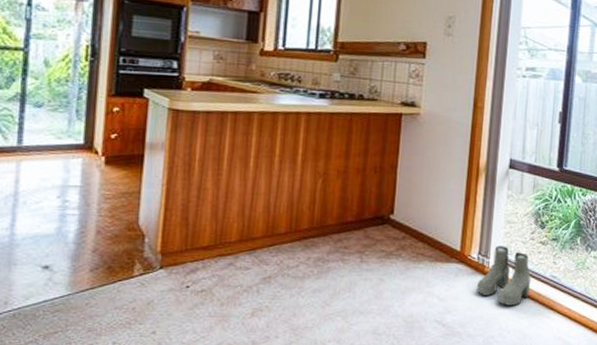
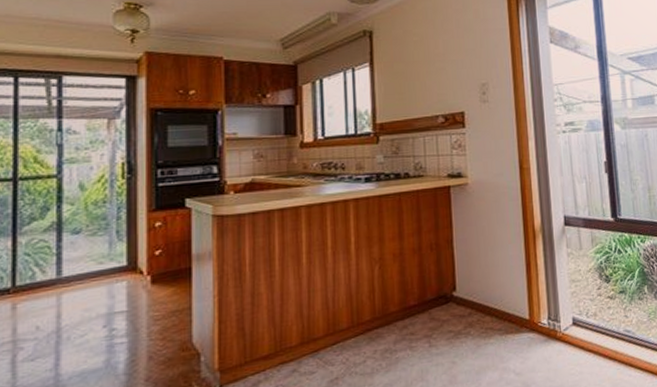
boots: present [476,246,531,306] -> none [551,306,607,370]

